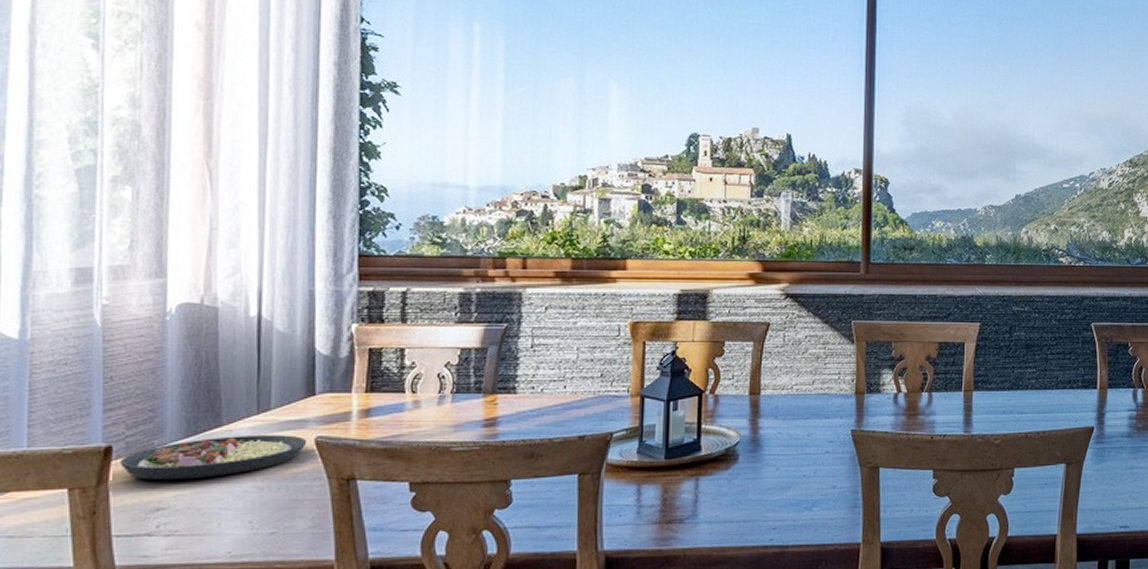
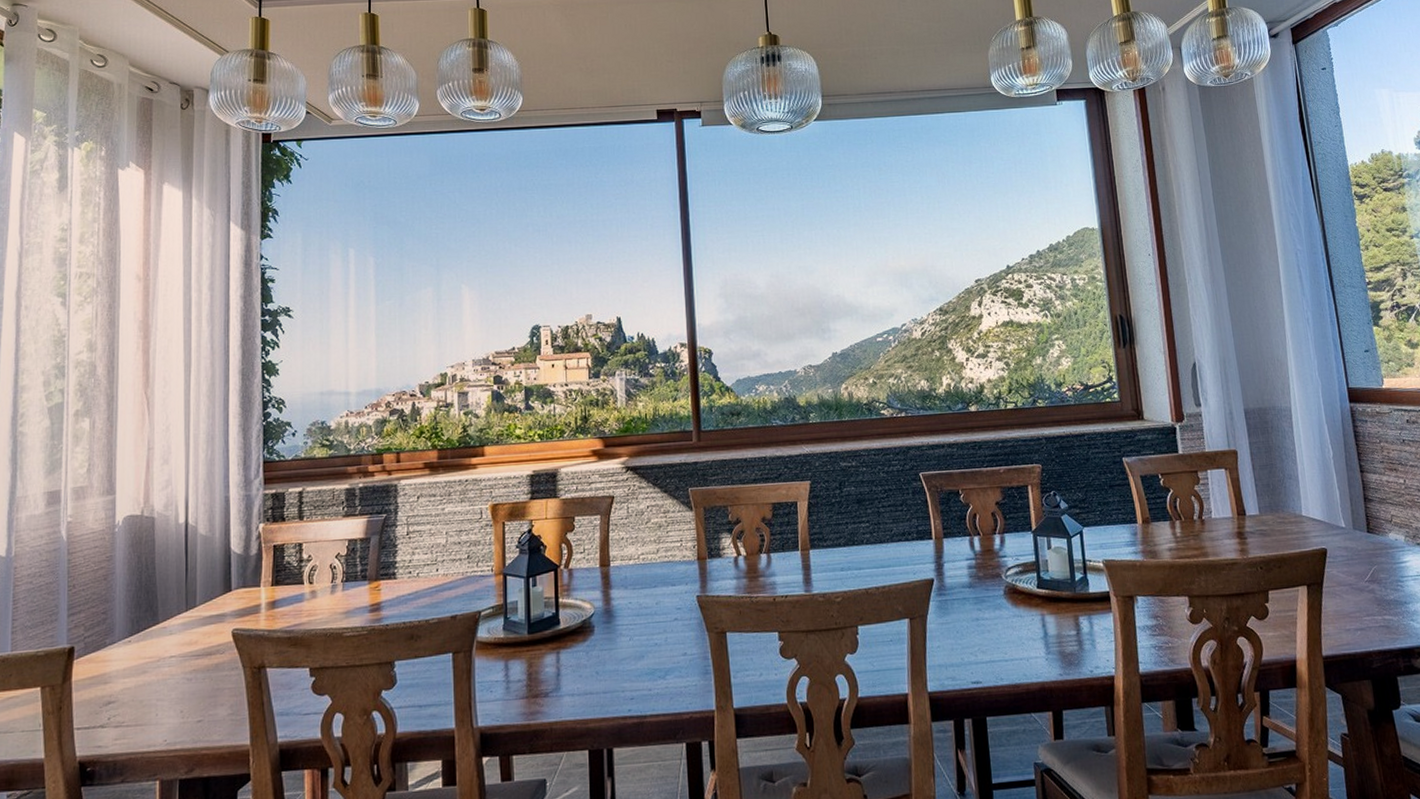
plate: present [120,435,307,480] -> none [80,629,226,676]

